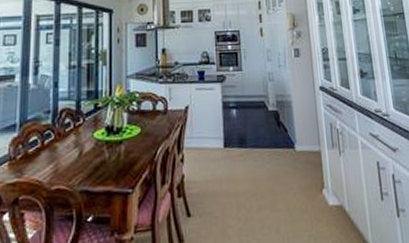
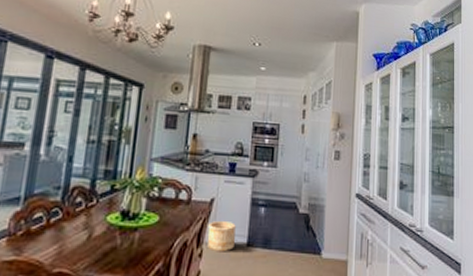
wooden bucket: none [186,125,212,155] -> present [207,220,236,251]

